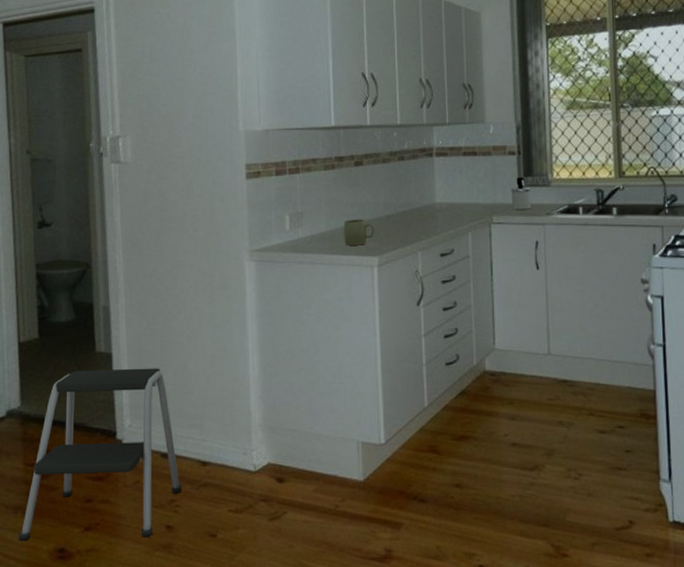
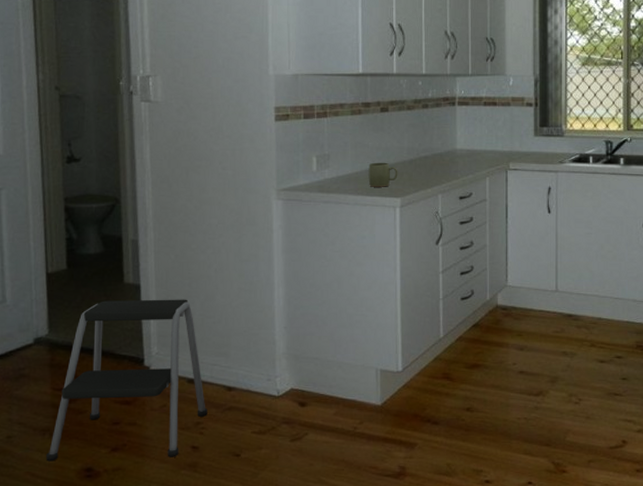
soap dispenser: present [511,177,532,210] -> none [527,127,546,158]

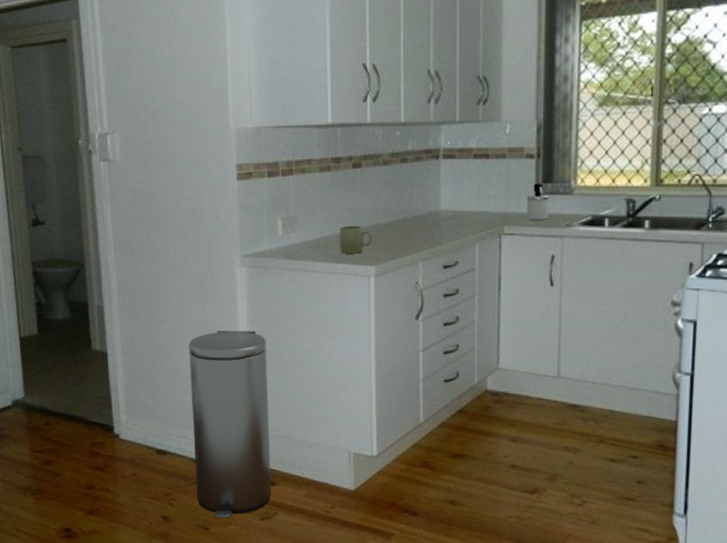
step stool: present [46,299,208,462] -> none [29,366,176,526]
pedal bin: none [223,259,303,443] -> present [188,330,272,519]
soap dispenser: none [527,127,546,158] -> present [526,184,550,220]

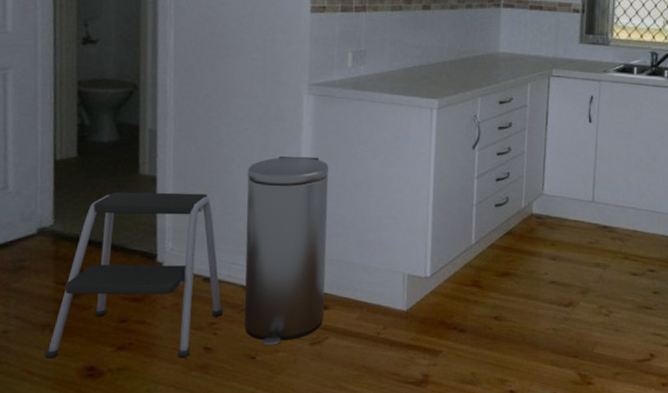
step stool: none [29,366,176,526] -> present [45,192,223,359]
mug: present [339,225,372,254] -> none [405,61,437,88]
soap dispenser: present [526,184,550,220] -> none [572,34,591,66]

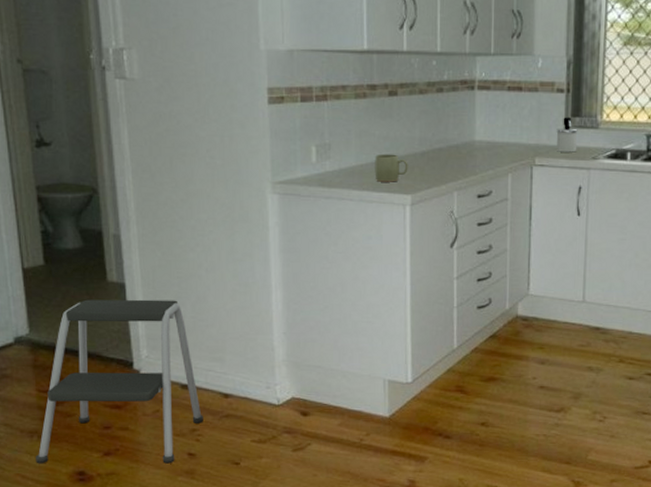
pedal bin: present [244,156,329,346] -> none [216,259,305,452]
mug: none [405,61,437,88] -> present [374,154,408,182]
soap dispenser: none [572,34,591,66] -> present [556,117,578,153]

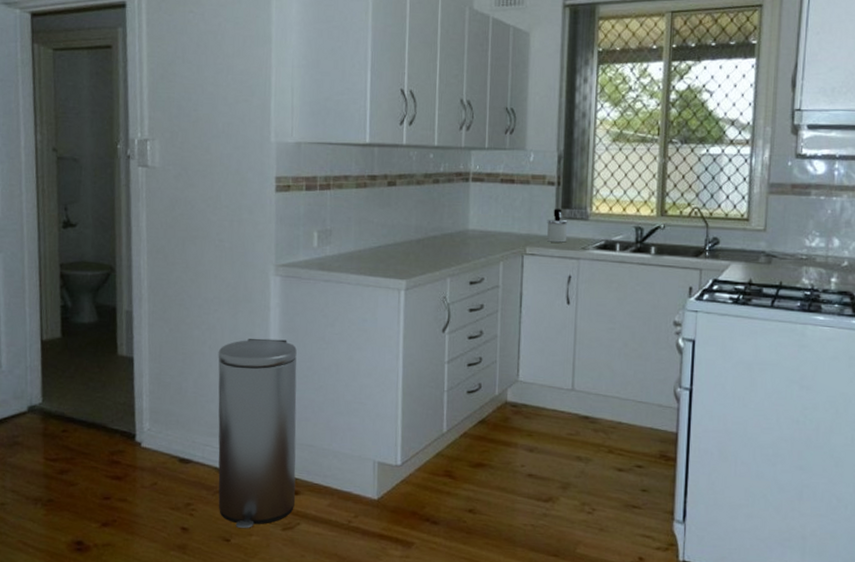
step stool: present [36,299,203,464] -> none [38,372,198,537]
pedal bin: none [216,259,305,452] -> present [218,338,297,529]
mug: present [374,154,408,182] -> none [372,240,404,268]

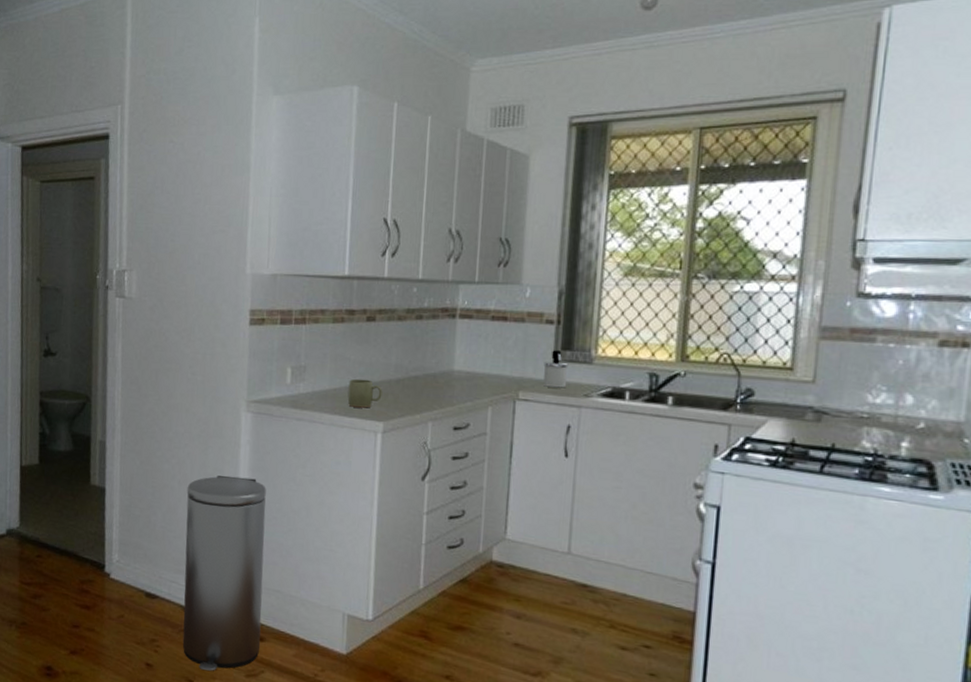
mug: none [372,240,404,268] -> present [347,378,383,408]

